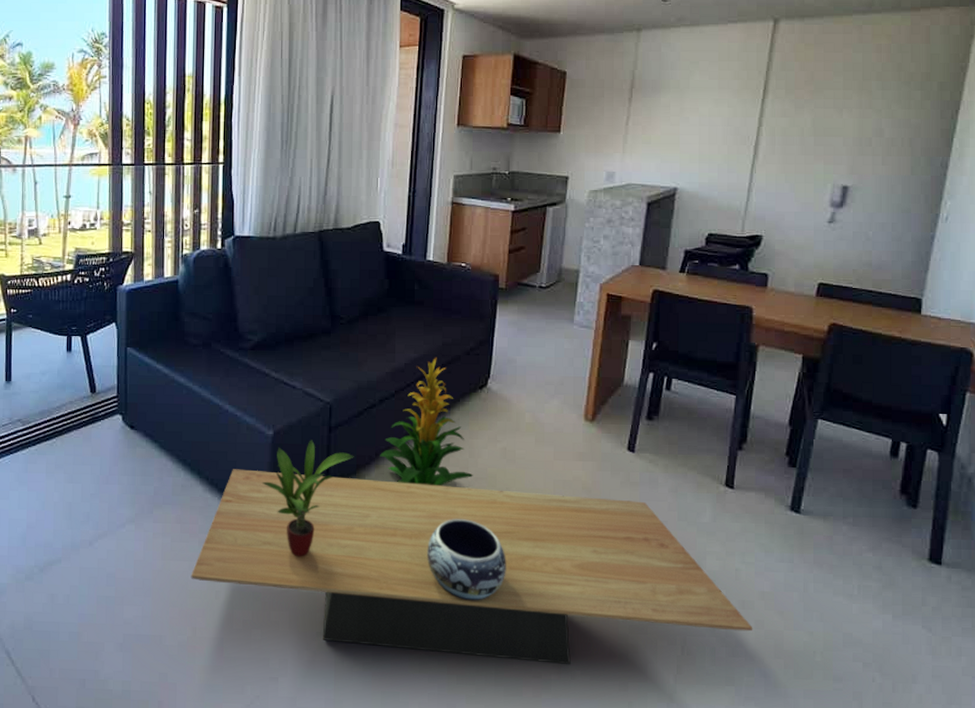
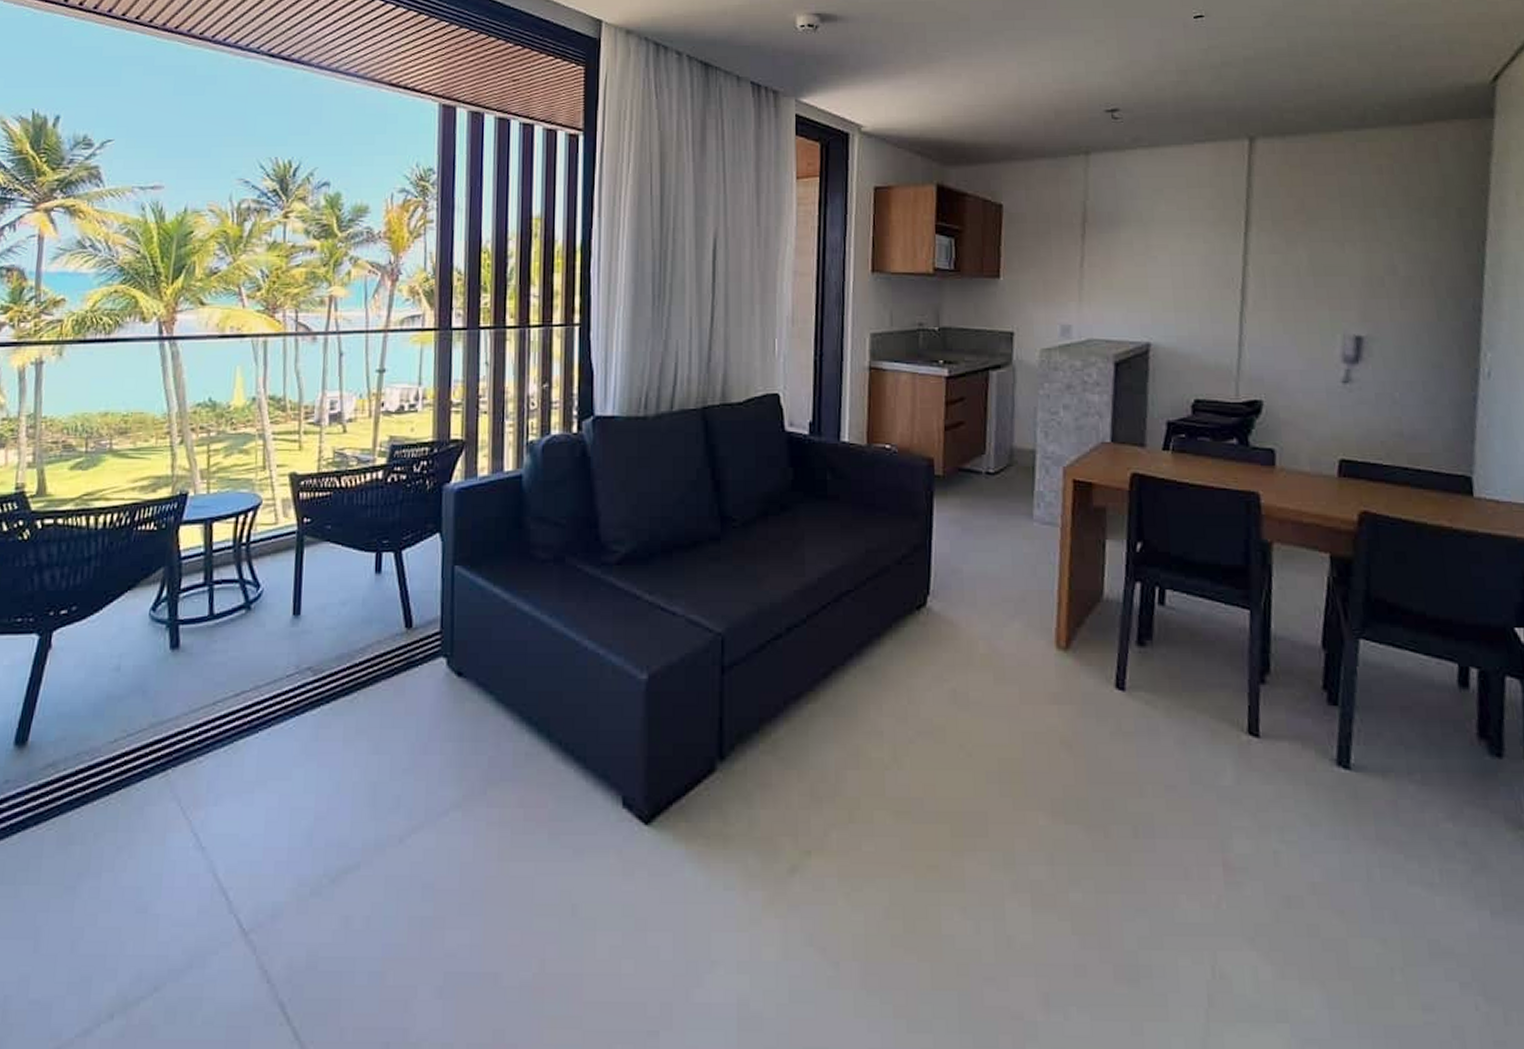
coffee table: present [191,469,753,664] -> none [537,728,1306,998]
potted plant: present [261,440,354,557] -> none [633,685,756,851]
indoor plant: present [380,357,473,487] -> none [790,568,914,745]
decorative bowl: present [426,519,506,601] -> none [857,790,966,908]

